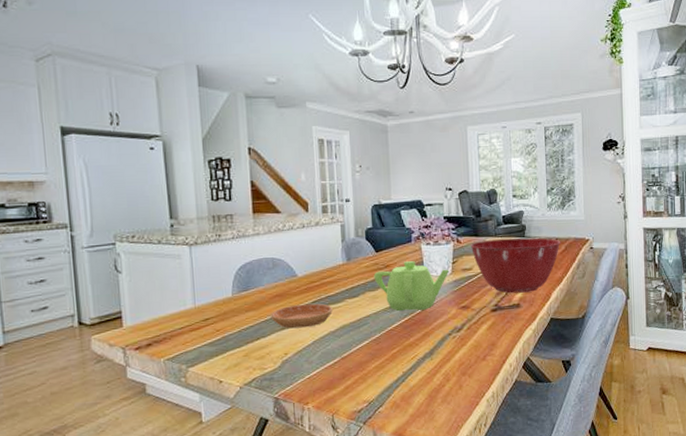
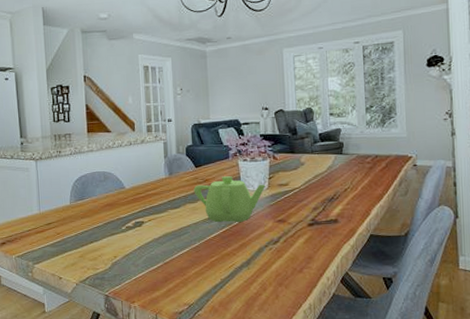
saucer: present [270,303,333,329] -> none [102,212,156,235]
mixing bowl: present [470,238,561,294] -> none [286,155,381,209]

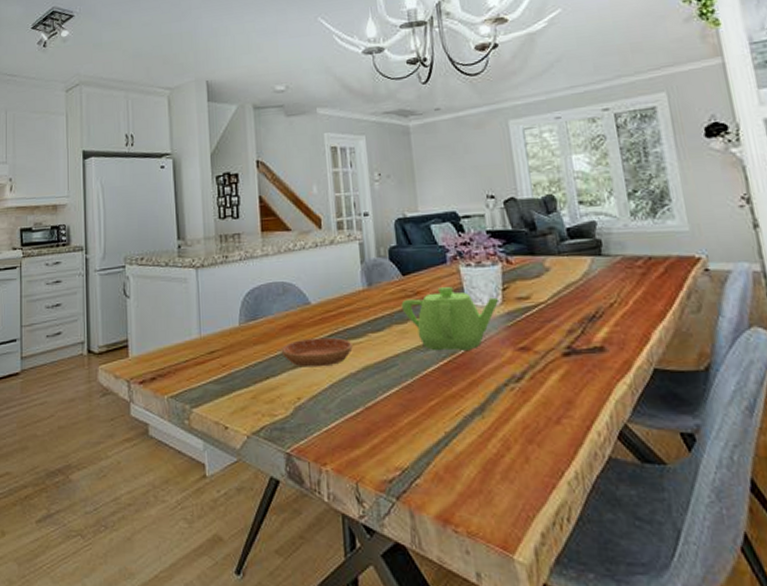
saucer: none [102,212,156,235] -> present [281,337,353,368]

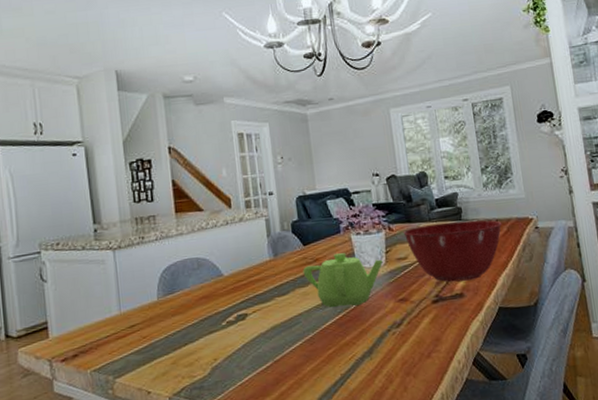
saucer: present [281,337,353,368] -> none [198,303,262,332]
mixing bowl: none [524,256,657,332] -> present [403,220,502,282]

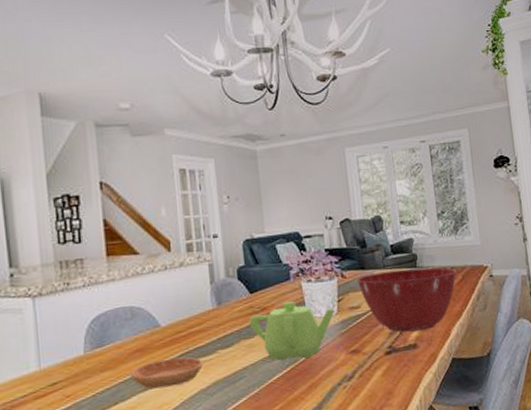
saucer: none [198,303,262,332] -> present [130,357,203,389]

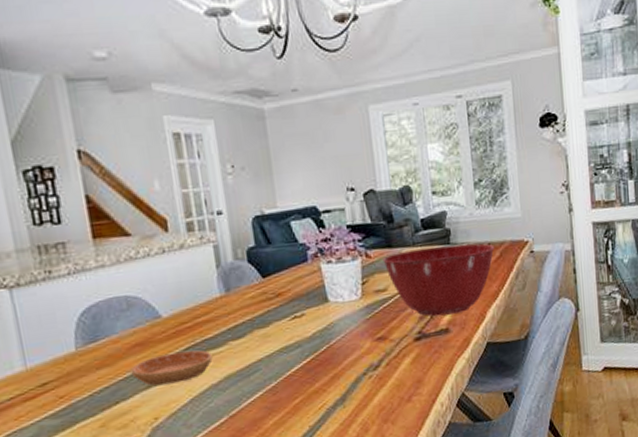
teapot: present [249,301,335,361] -> none [262,285,359,352]

